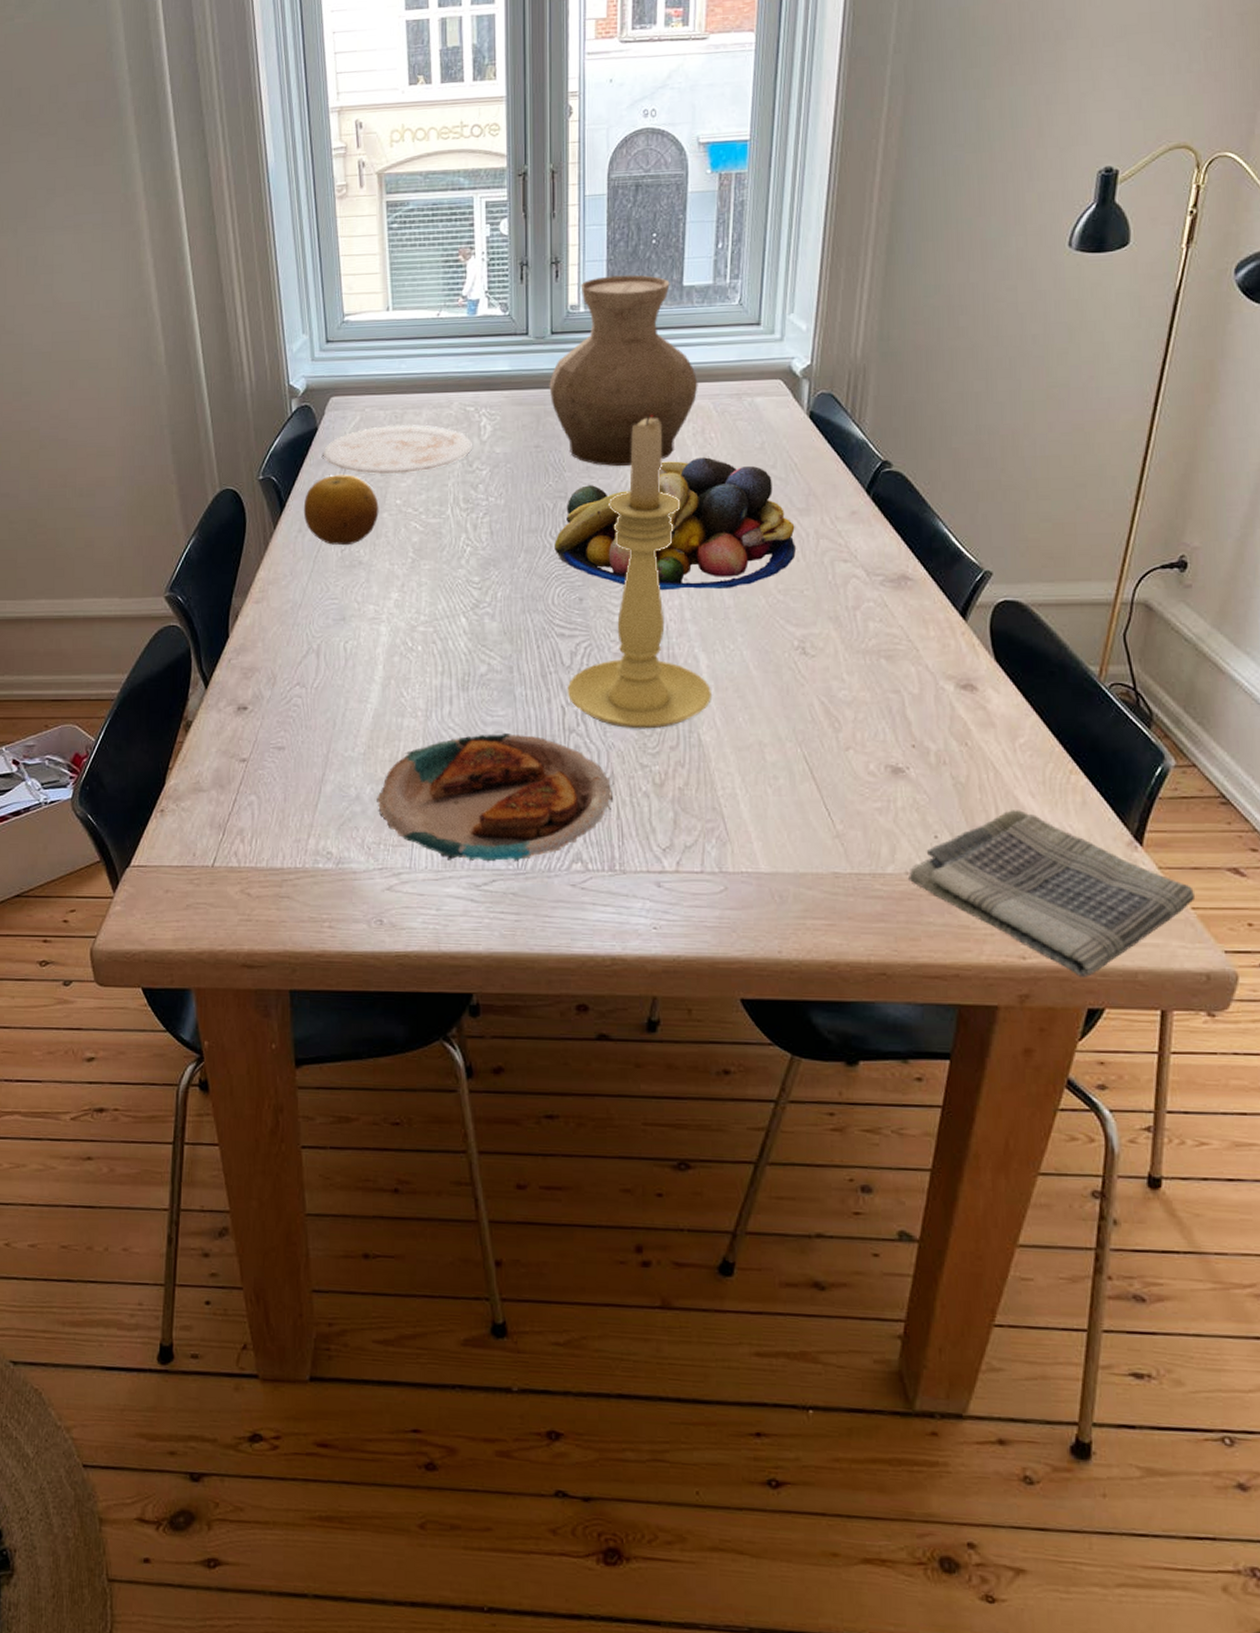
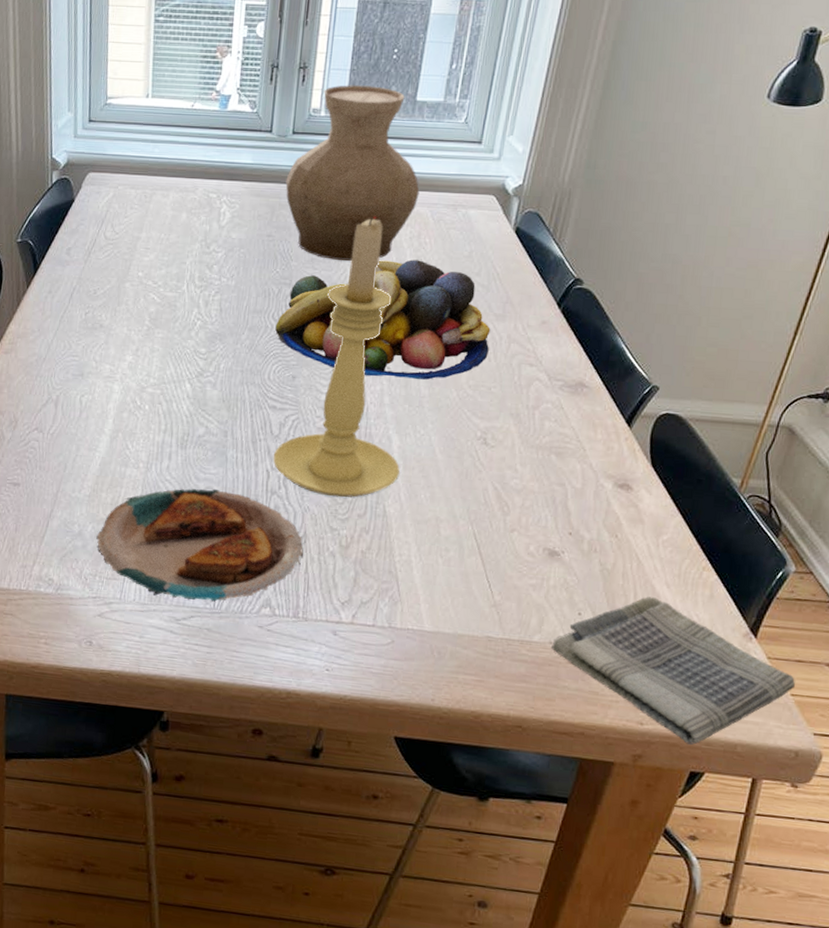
fruit: present [303,475,379,546] -> none [54,244,123,310]
plate: present [323,425,472,474] -> none [76,204,212,249]

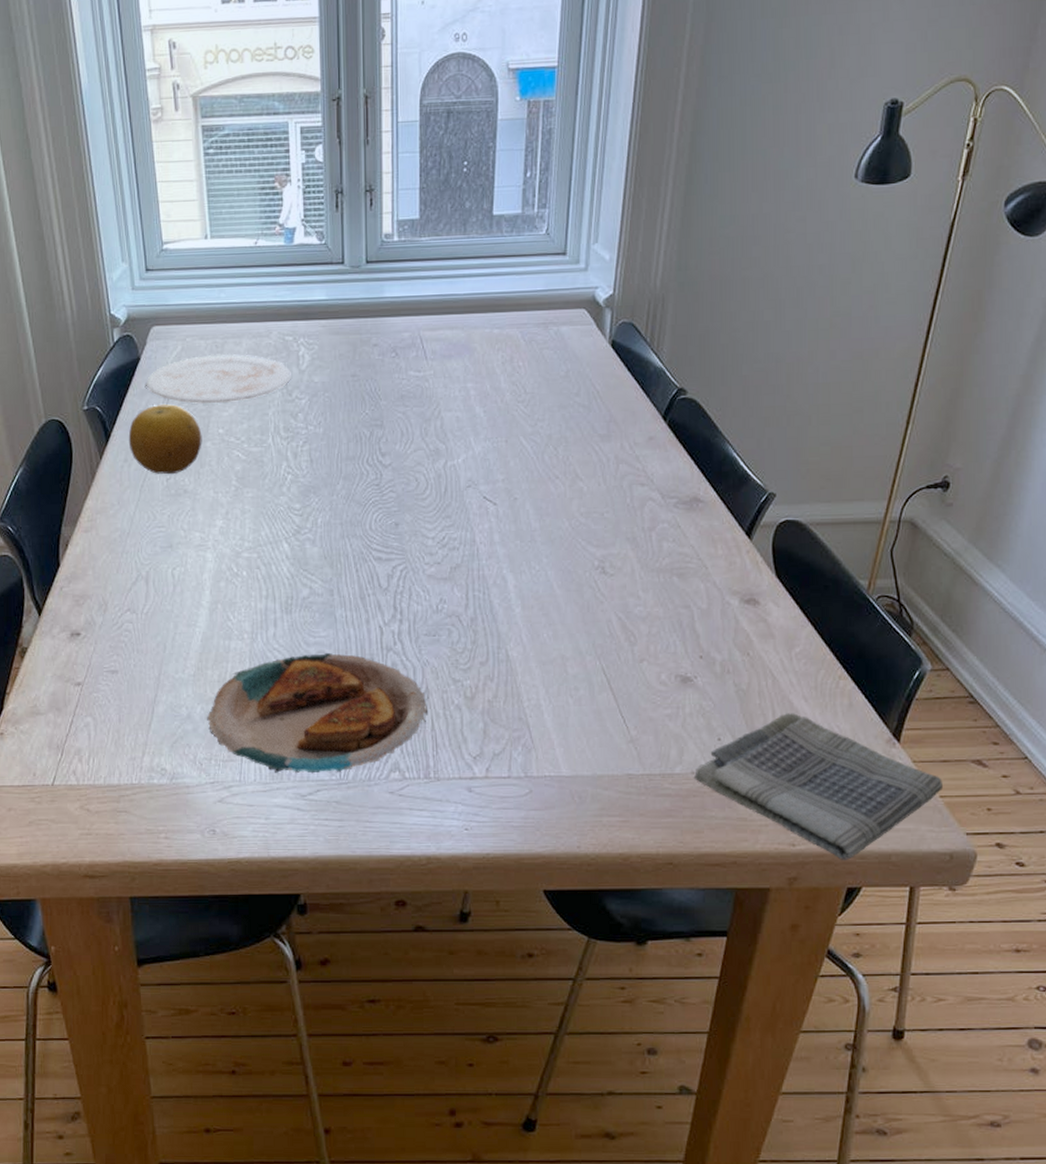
fruit: none [54,244,123,310] -> present [128,404,202,475]
plate: none [76,204,212,249] -> present [146,354,291,404]
candle holder: present [273,217,400,498] -> none [384,344,518,647]
fruit bowl: present [275,259,491,380] -> none [371,385,597,515]
vase: present [285,85,420,261] -> none [365,203,507,395]

